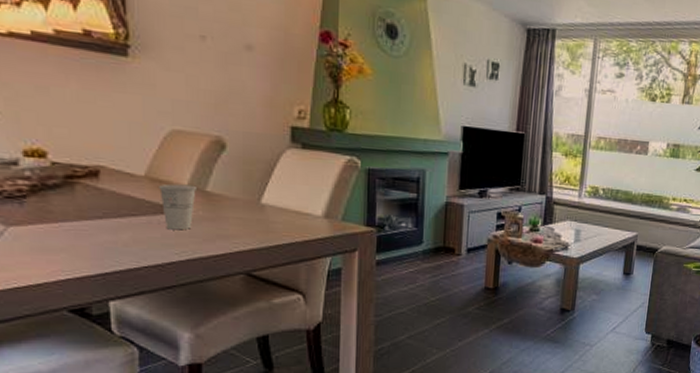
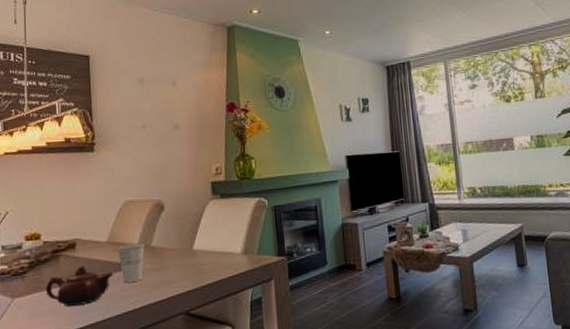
teapot: none [54,200,153,247] -> present [45,265,114,306]

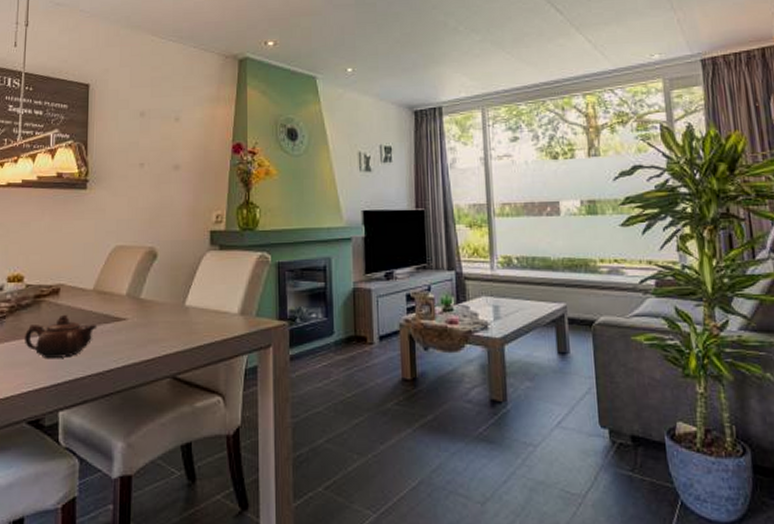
cup: present [116,243,145,284] -> none [102,294,133,338]

